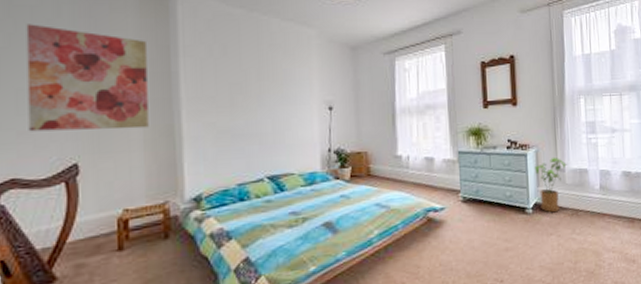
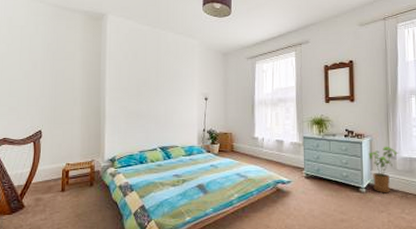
wall art: present [26,24,149,132] -> none [15,38,87,109]

